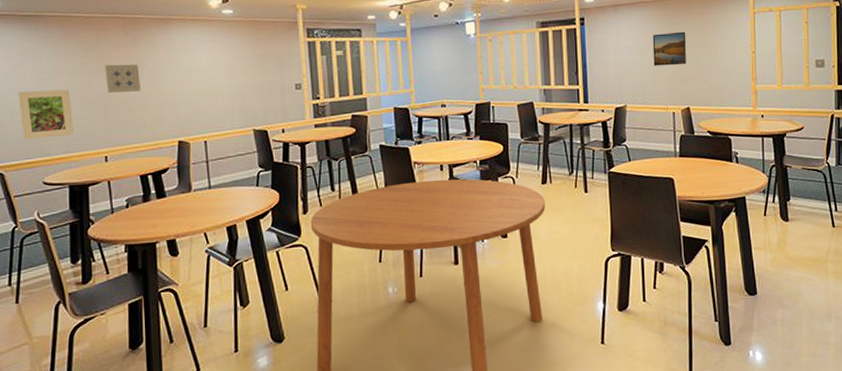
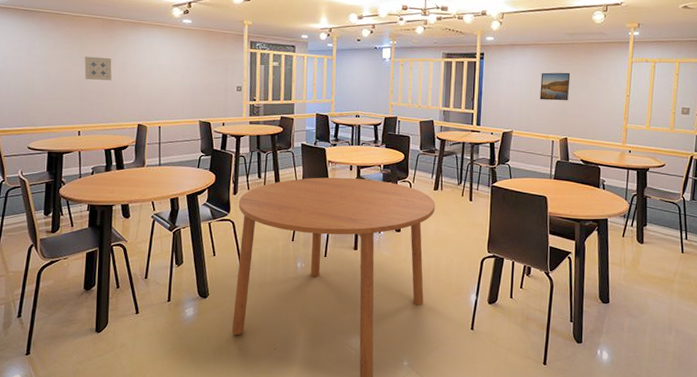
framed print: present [18,89,75,140] -> none [14,71,56,112]

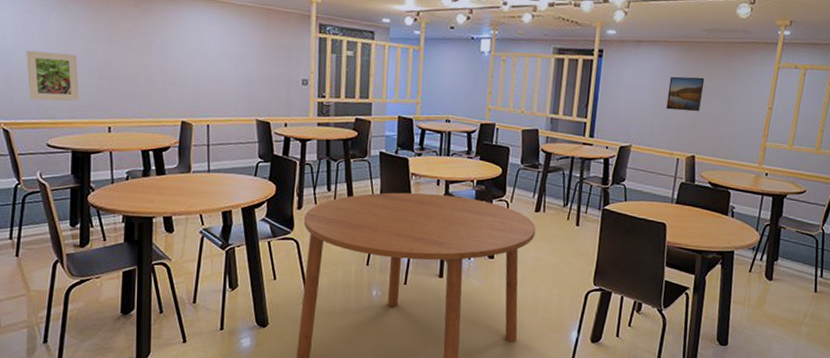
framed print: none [14,71,56,112] -> present [26,50,80,102]
wall art: present [84,56,112,80] -> none [113,34,148,66]

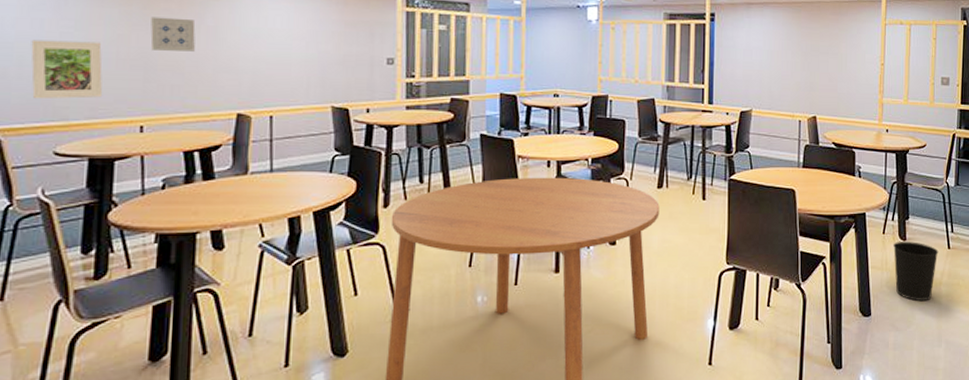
wall art: none [113,34,148,66] -> present [150,17,196,52]
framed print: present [666,76,705,112] -> none [783,37,817,72]
wastebasket: none [756,281,804,338] -> present [893,241,939,302]

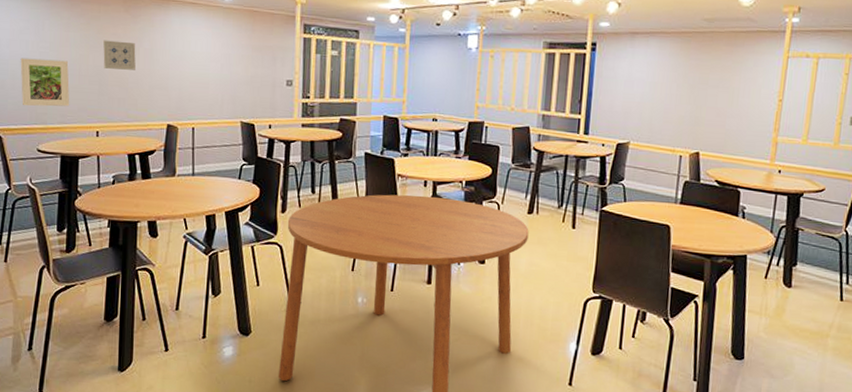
wastebasket: present [893,241,939,302] -> none [774,288,829,352]

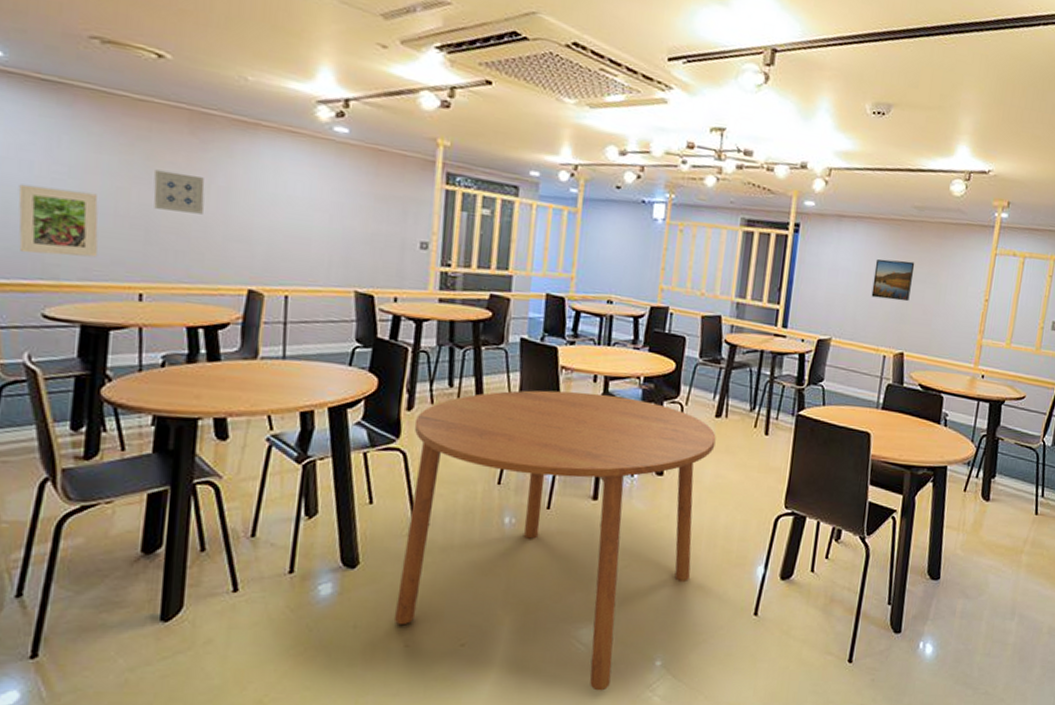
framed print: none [666,68,707,106] -> present [871,259,915,302]

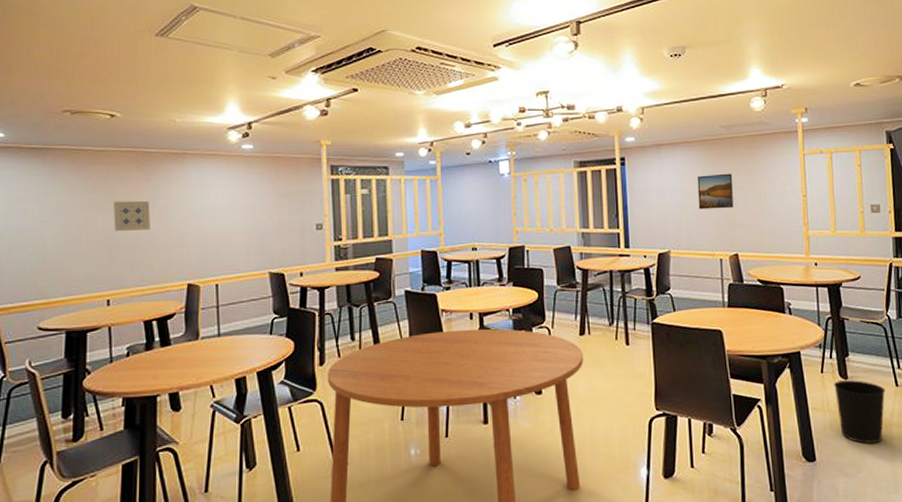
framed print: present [18,184,99,258] -> none [18,227,76,281]
wastebasket: none [971,501,1024,570] -> present [834,380,886,445]

